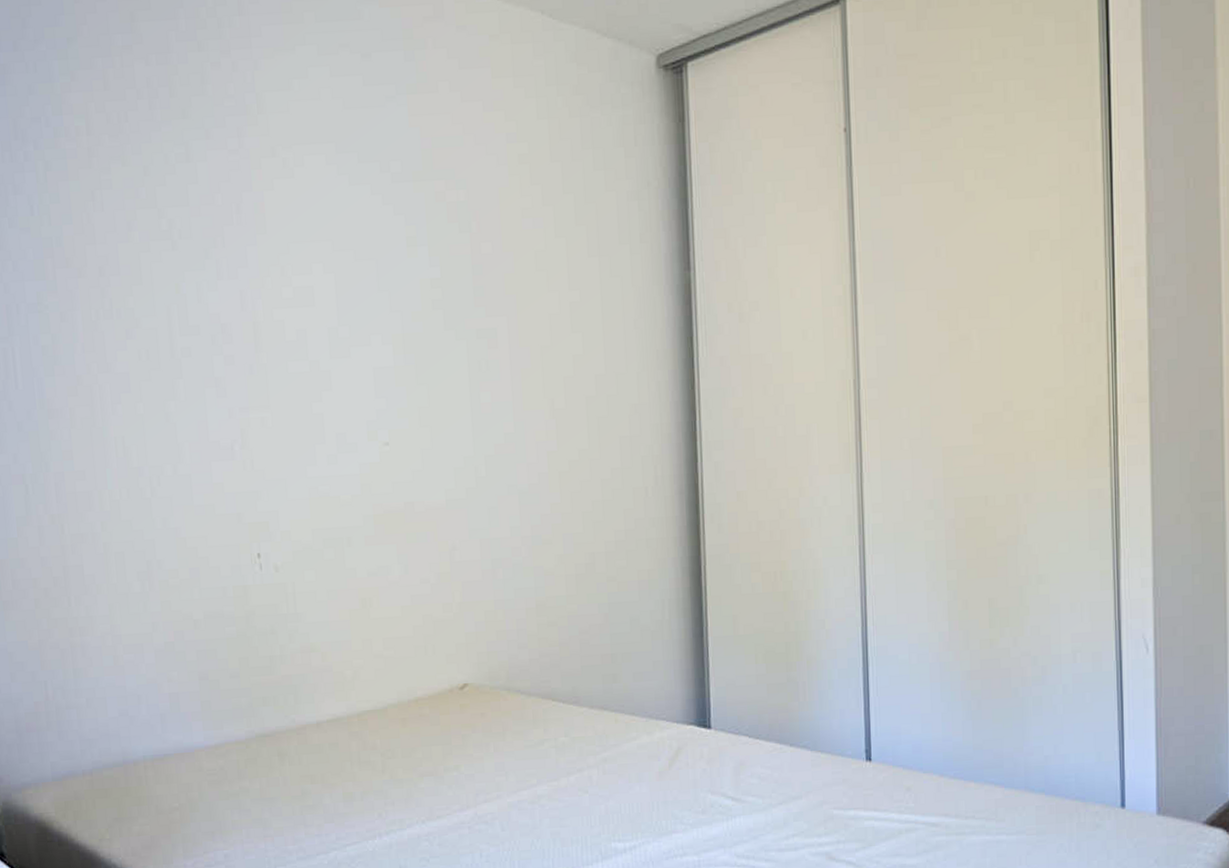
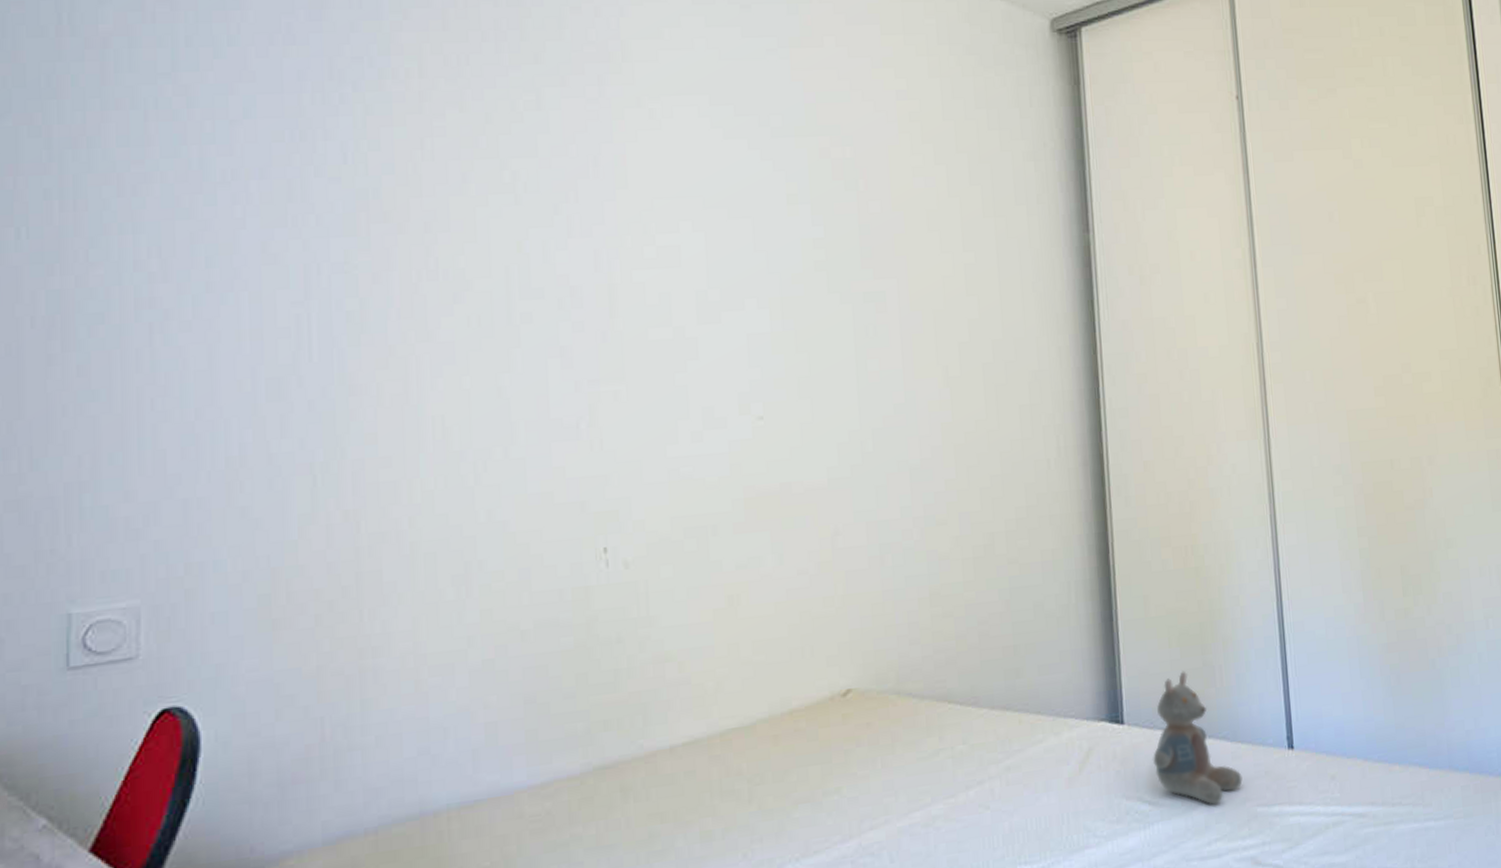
stuffed animal: none [736,685,821,805] -> present [1152,670,1243,805]

